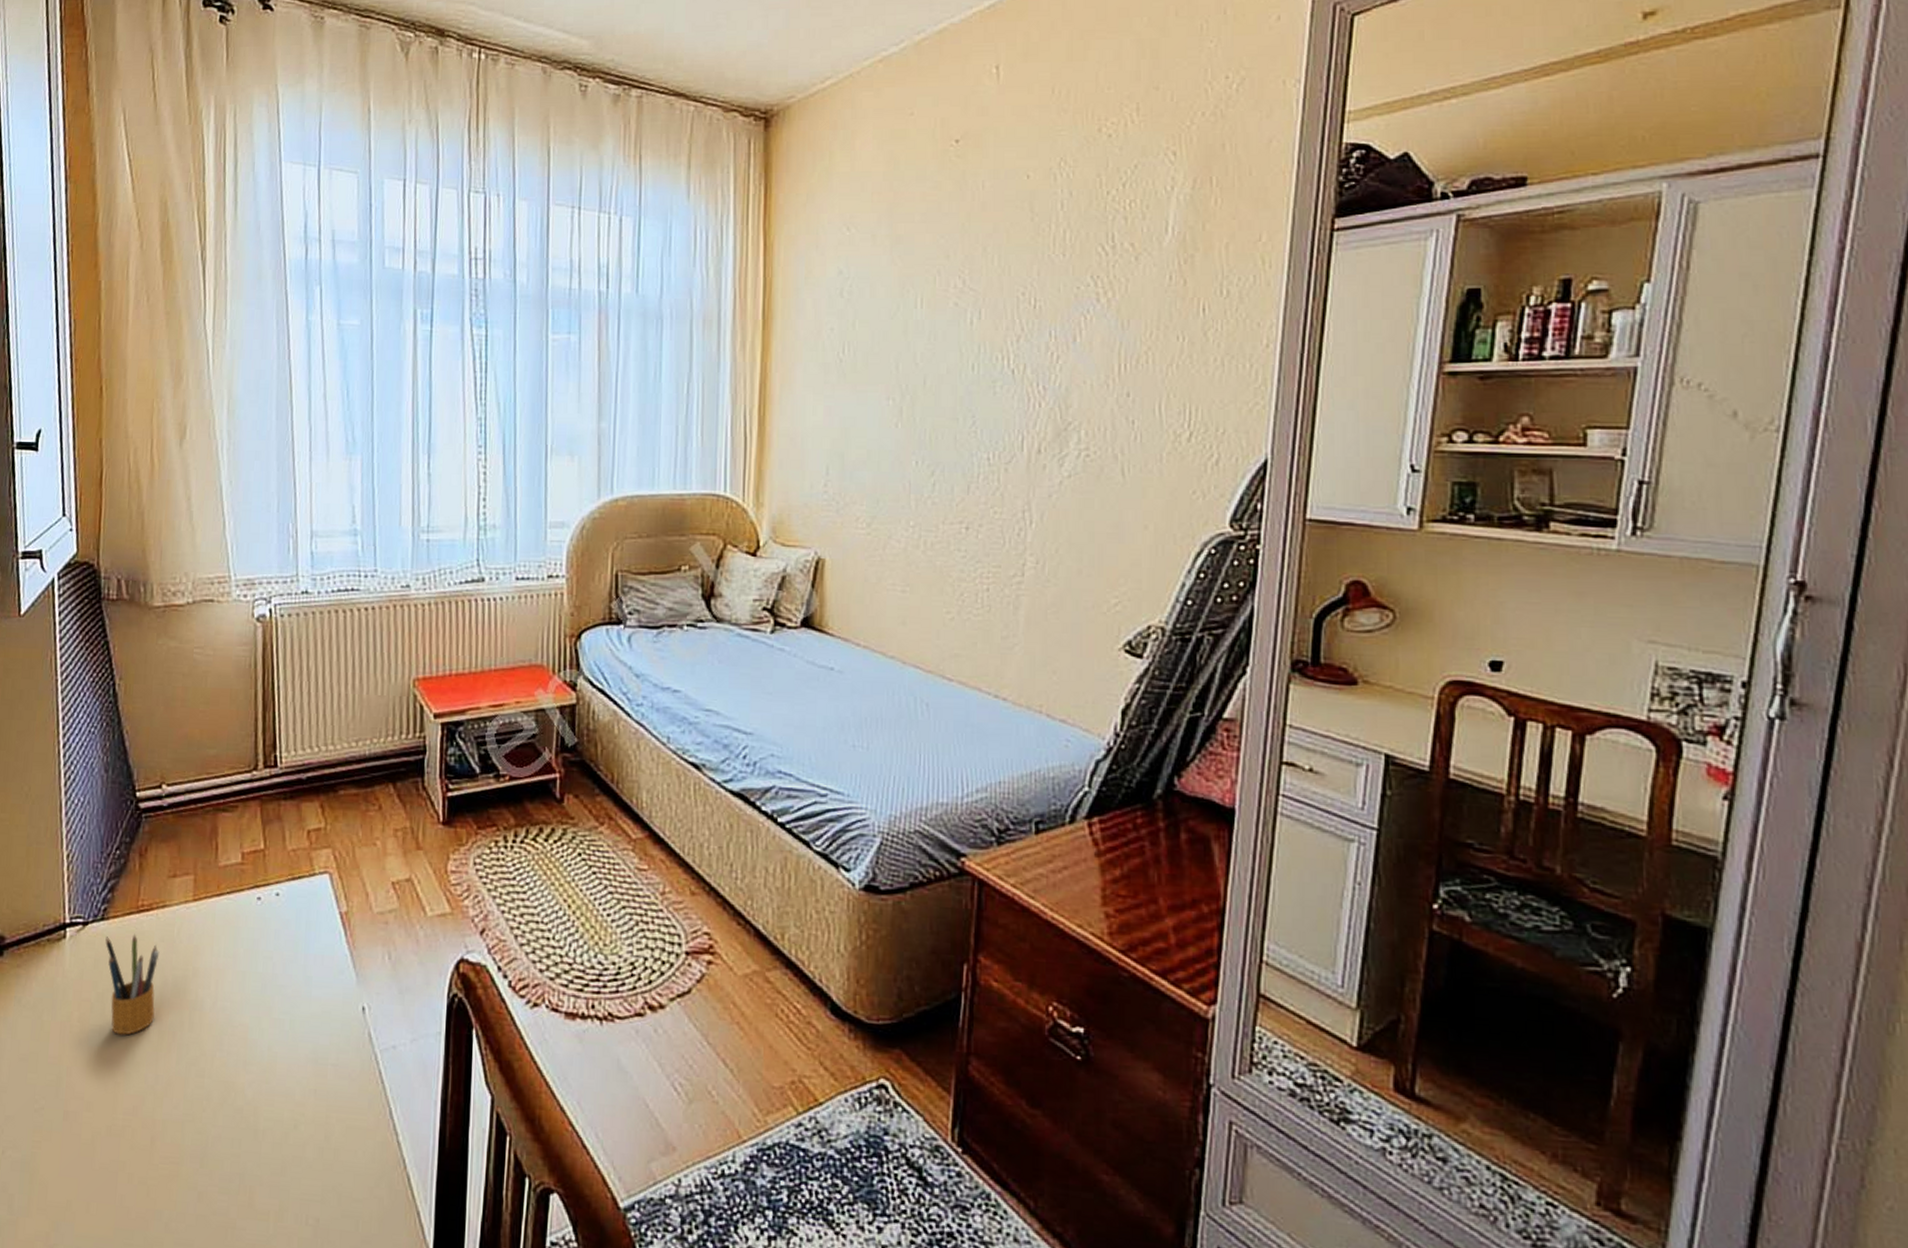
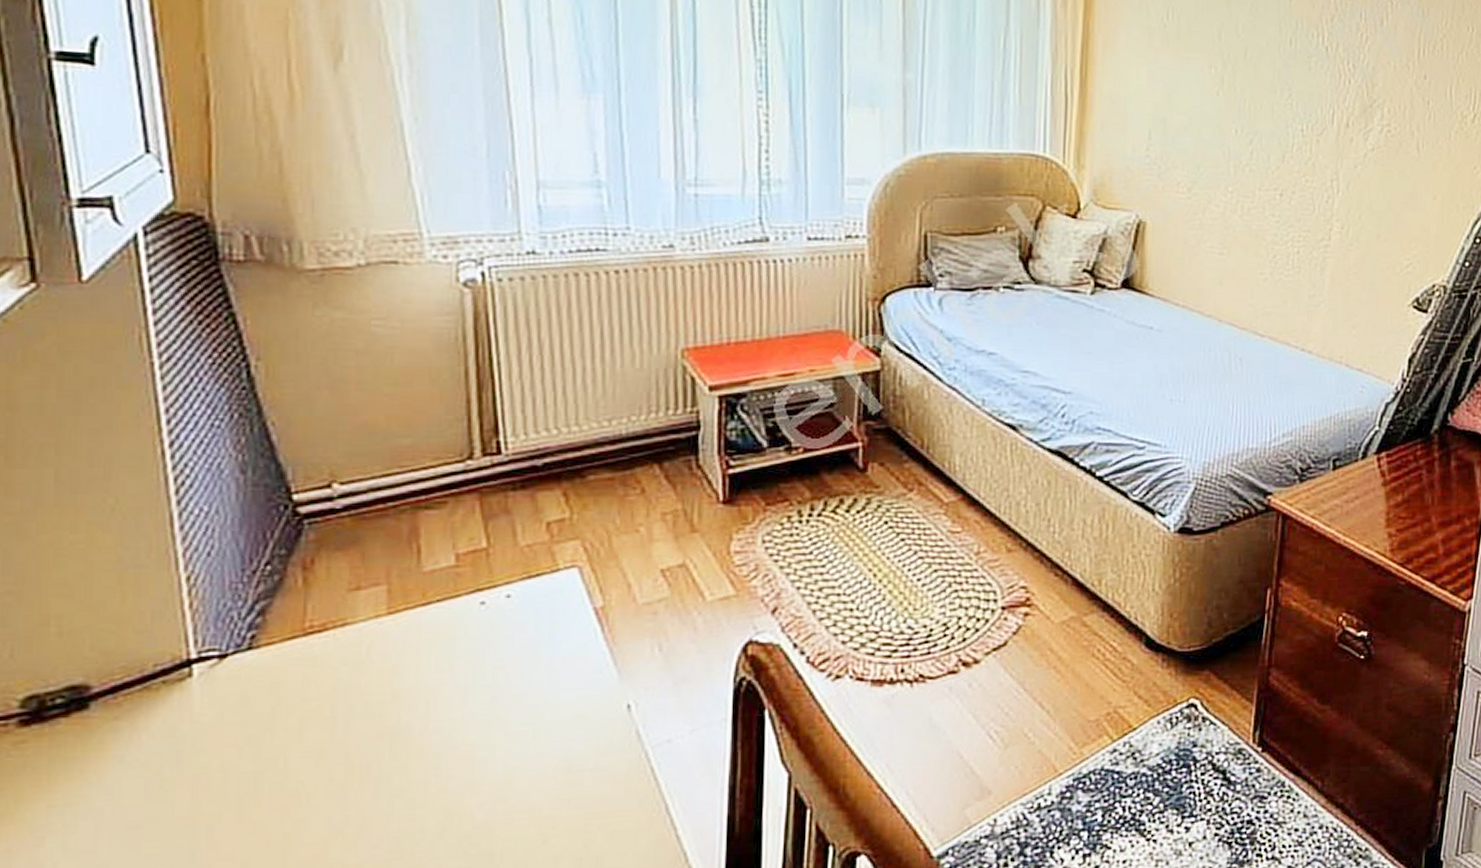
pencil box: present [105,933,160,1035] -> none [256,660,341,779]

